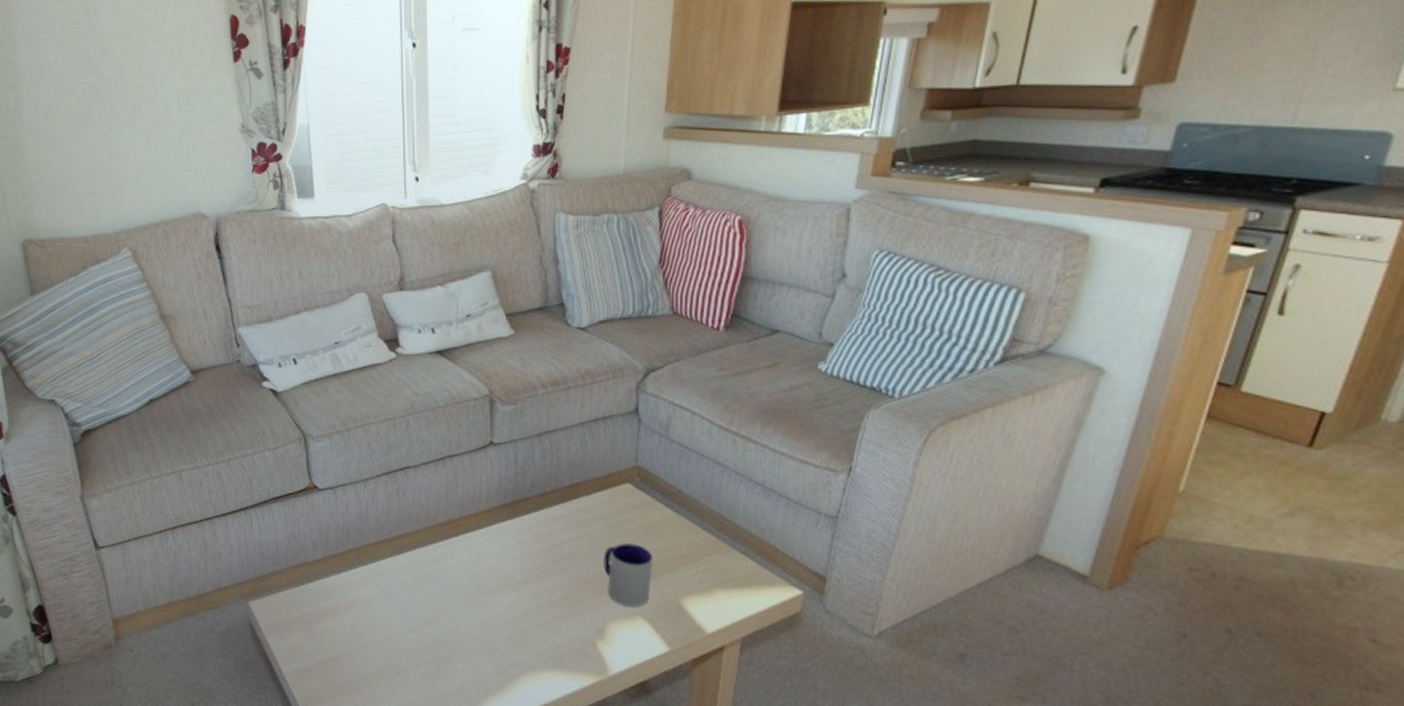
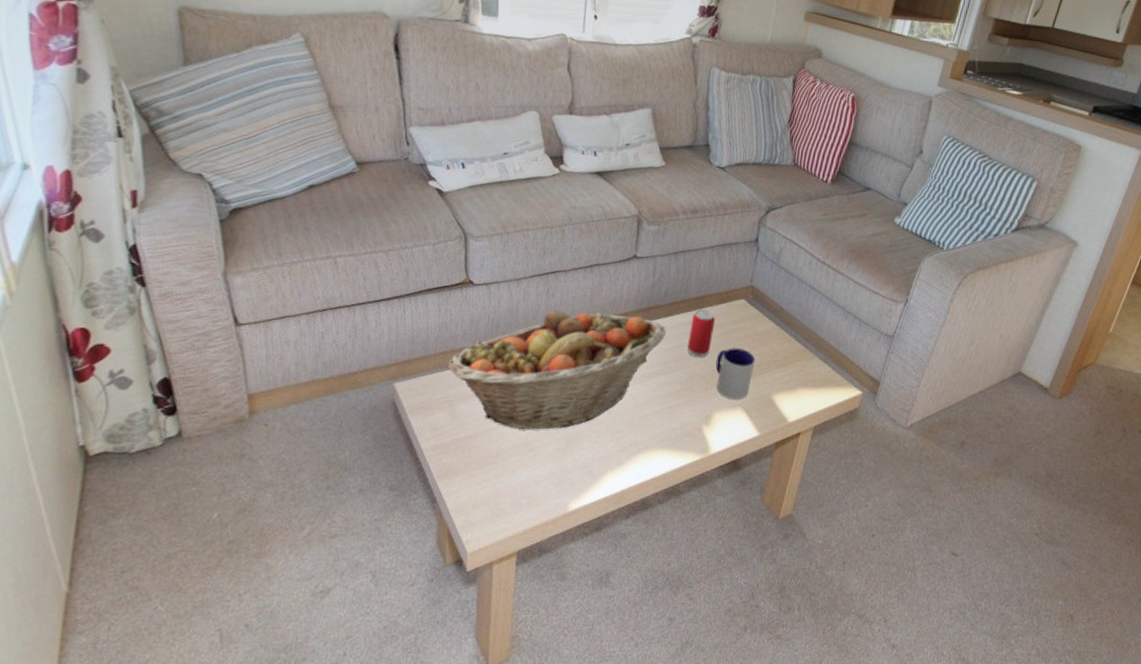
fruit basket: none [301,511,538,650] -> present [448,310,666,430]
beverage can: none [565,498,597,558] -> present [687,308,716,358]

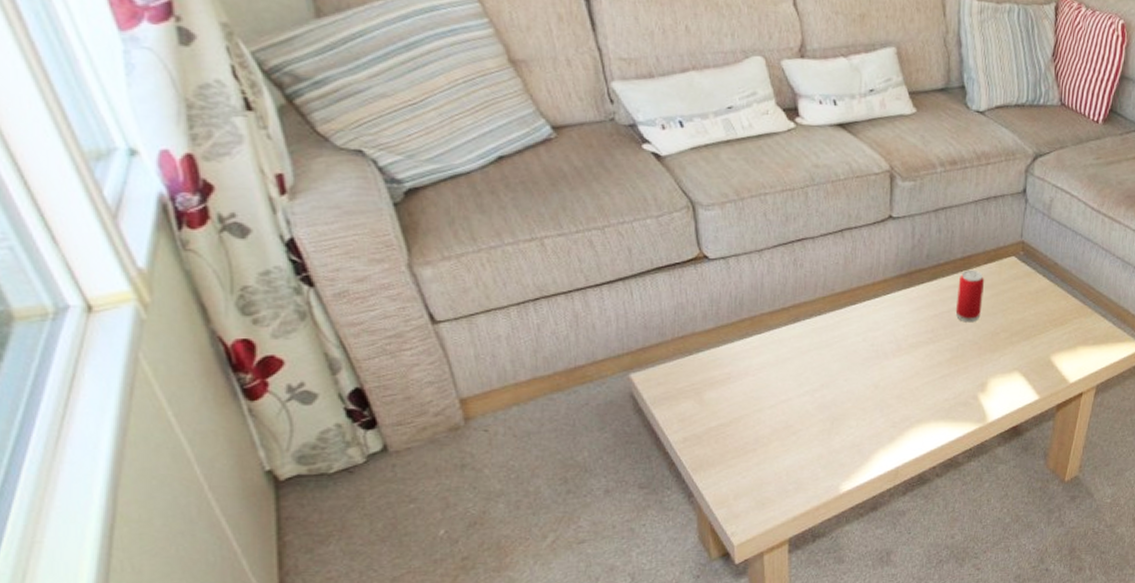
fruit basket: present [448,310,666,430] -> none [689,281,931,412]
mug: present [715,348,755,400] -> none [988,309,1031,363]

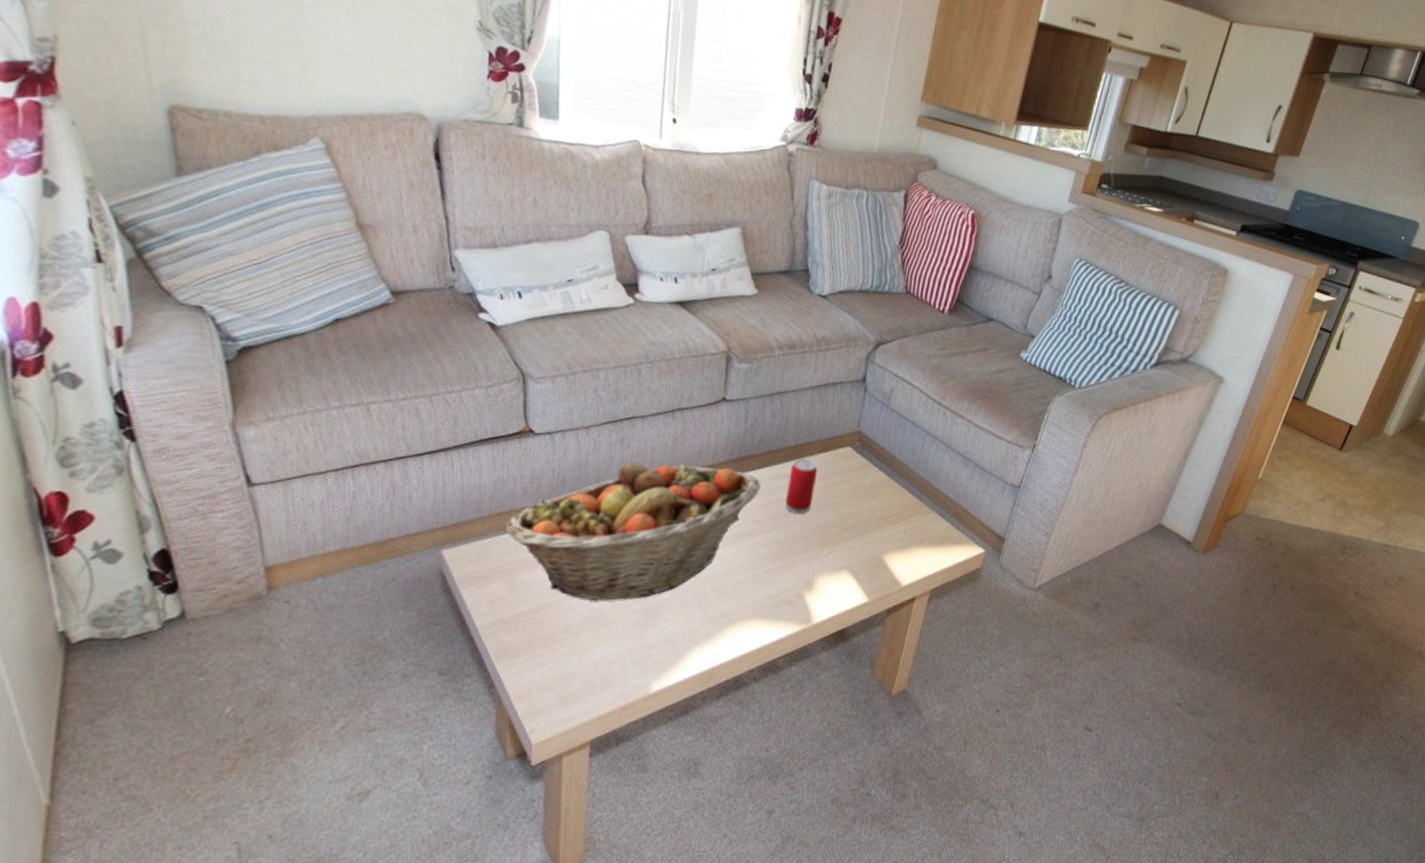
fruit basket: none [689,281,931,412] -> present [505,462,761,601]

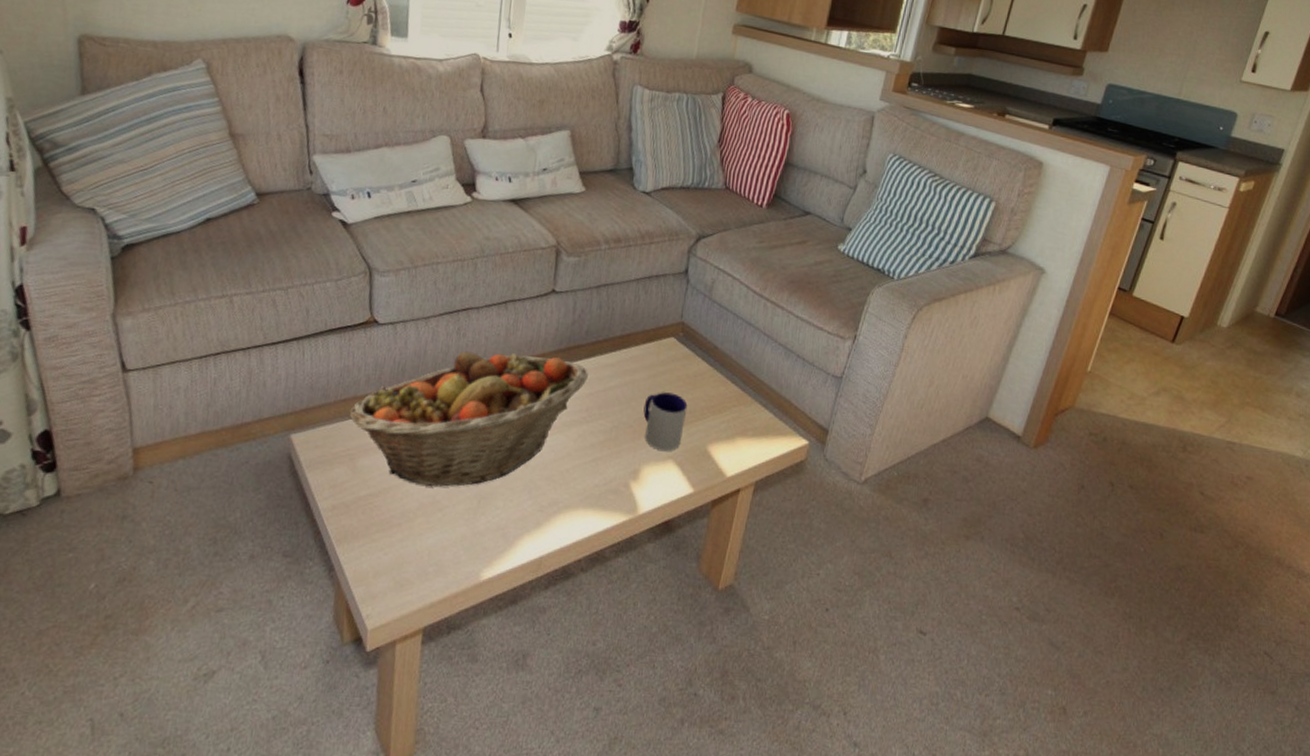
beverage can: present [785,458,818,515] -> none [611,348,643,404]
mug: none [818,502,864,561] -> present [643,392,688,451]

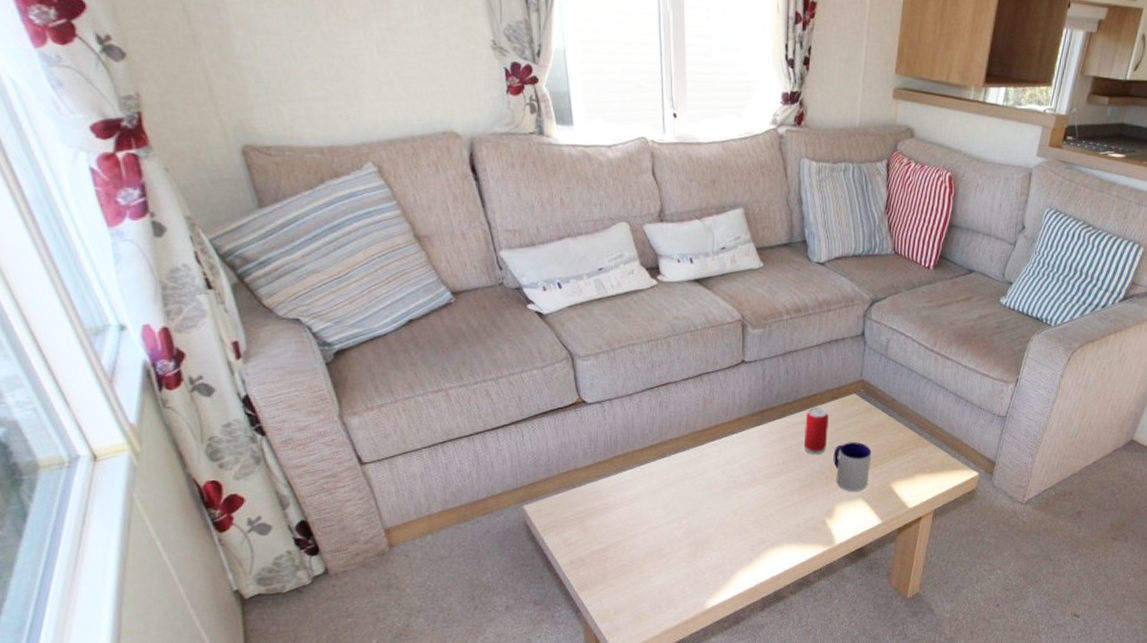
fruit basket: present [349,351,588,487] -> none [572,420,782,537]
beverage can: none [611,348,643,404] -> present [803,407,830,455]

